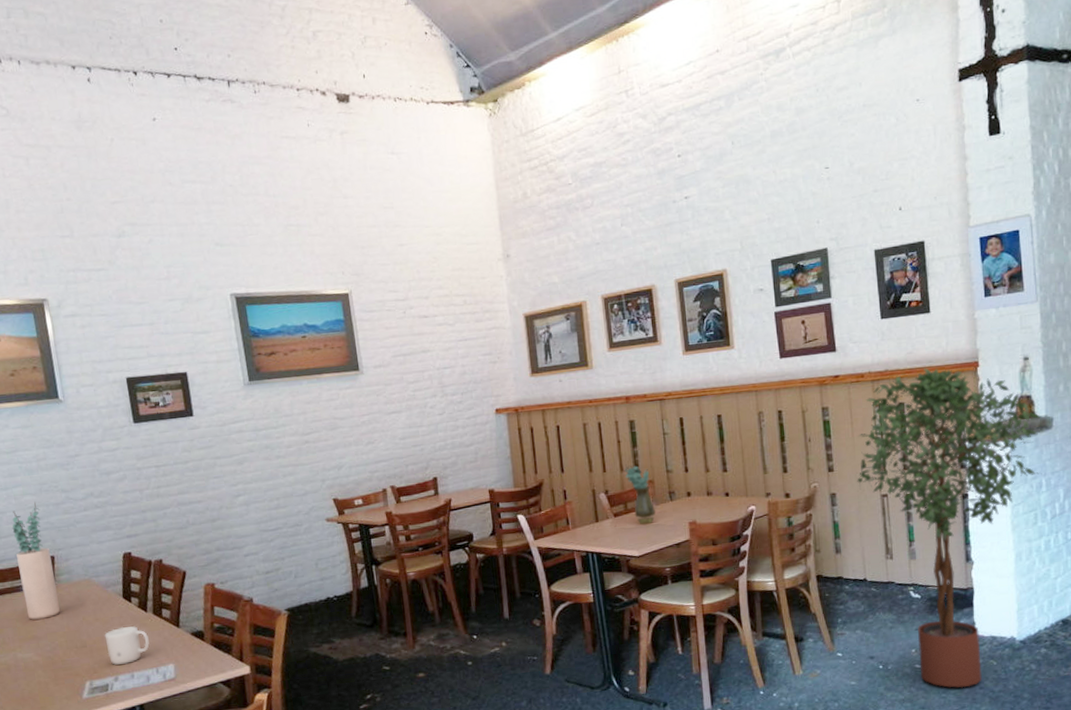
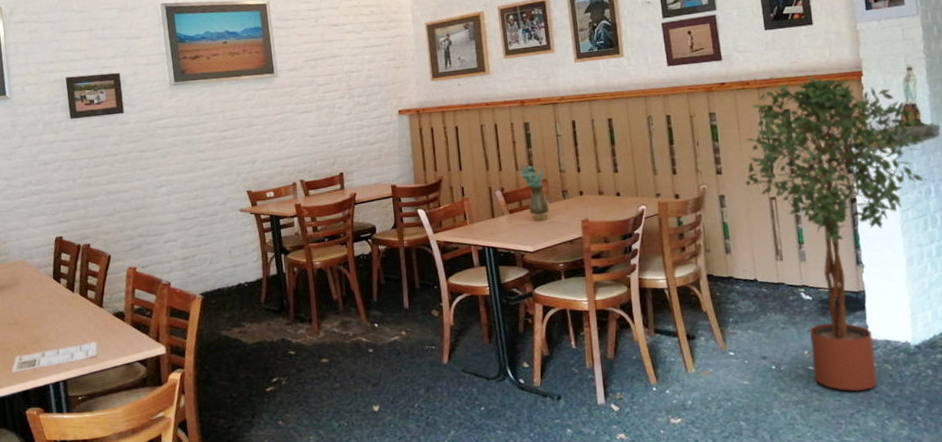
mug: present [104,626,150,665] -> none [34,305,75,342]

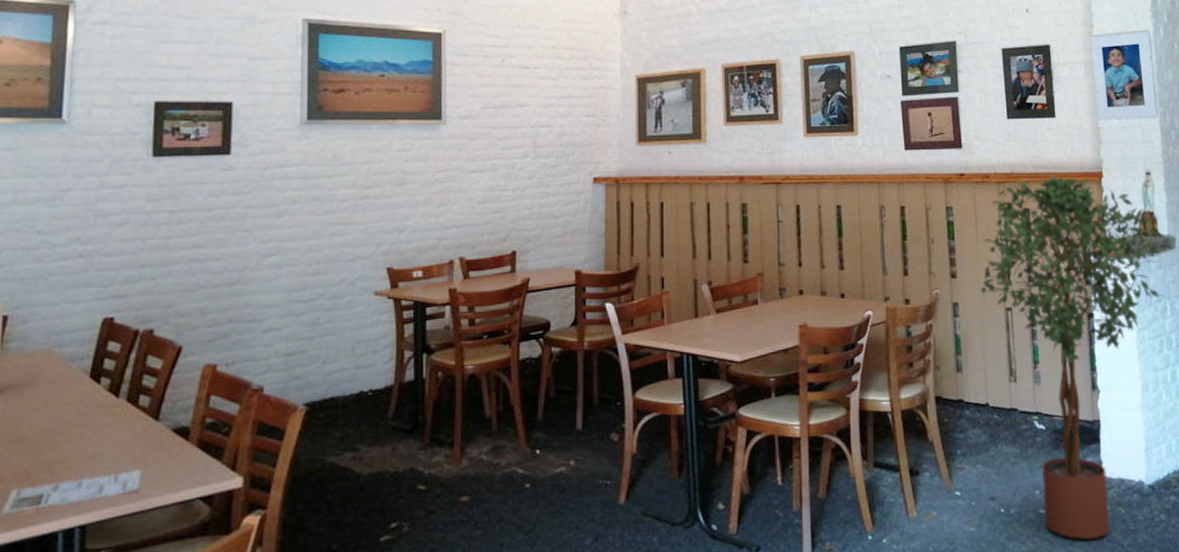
vase: present [520,164,549,222] -> none [732,253,763,325]

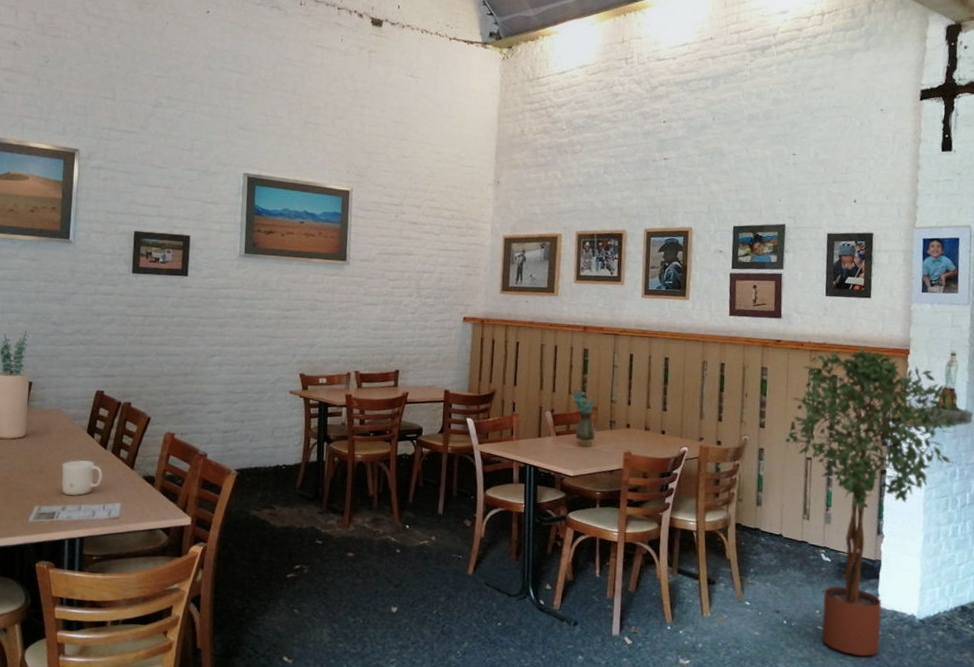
mug: none [51,415,114,469] -> present [61,459,103,496]
vase: none [732,253,763,325] -> present [572,388,595,448]

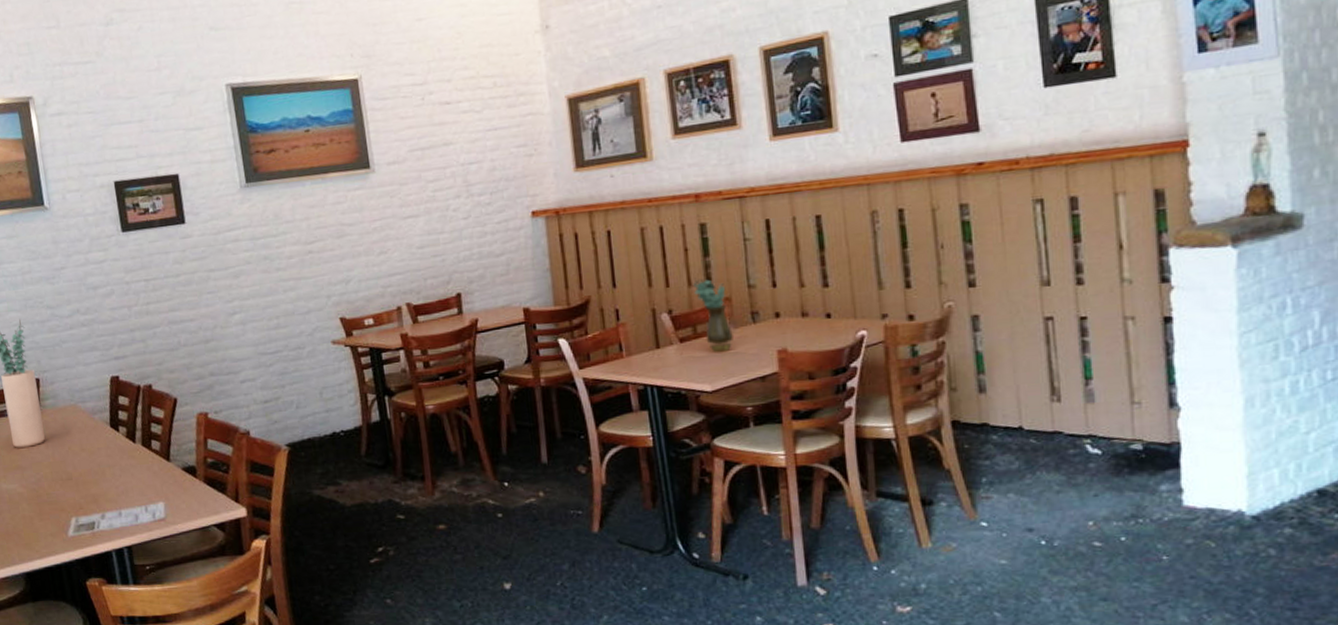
mug: present [61,459,103,496] -> none [90,458,138,501]
potted tree: present [785,346,960,657] -> none [1009,149,1287,576]

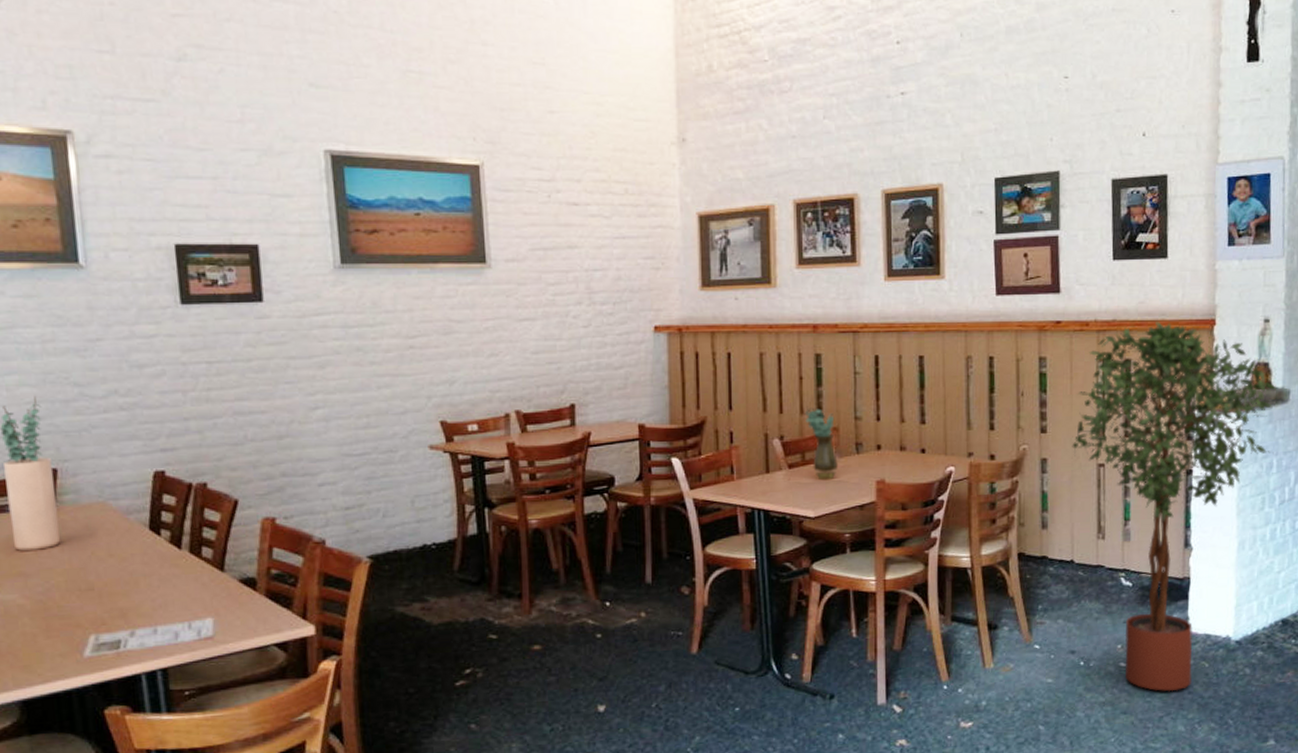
potted tree: none [1009,149,1287,576] -> present [1072,320,1276,692]

